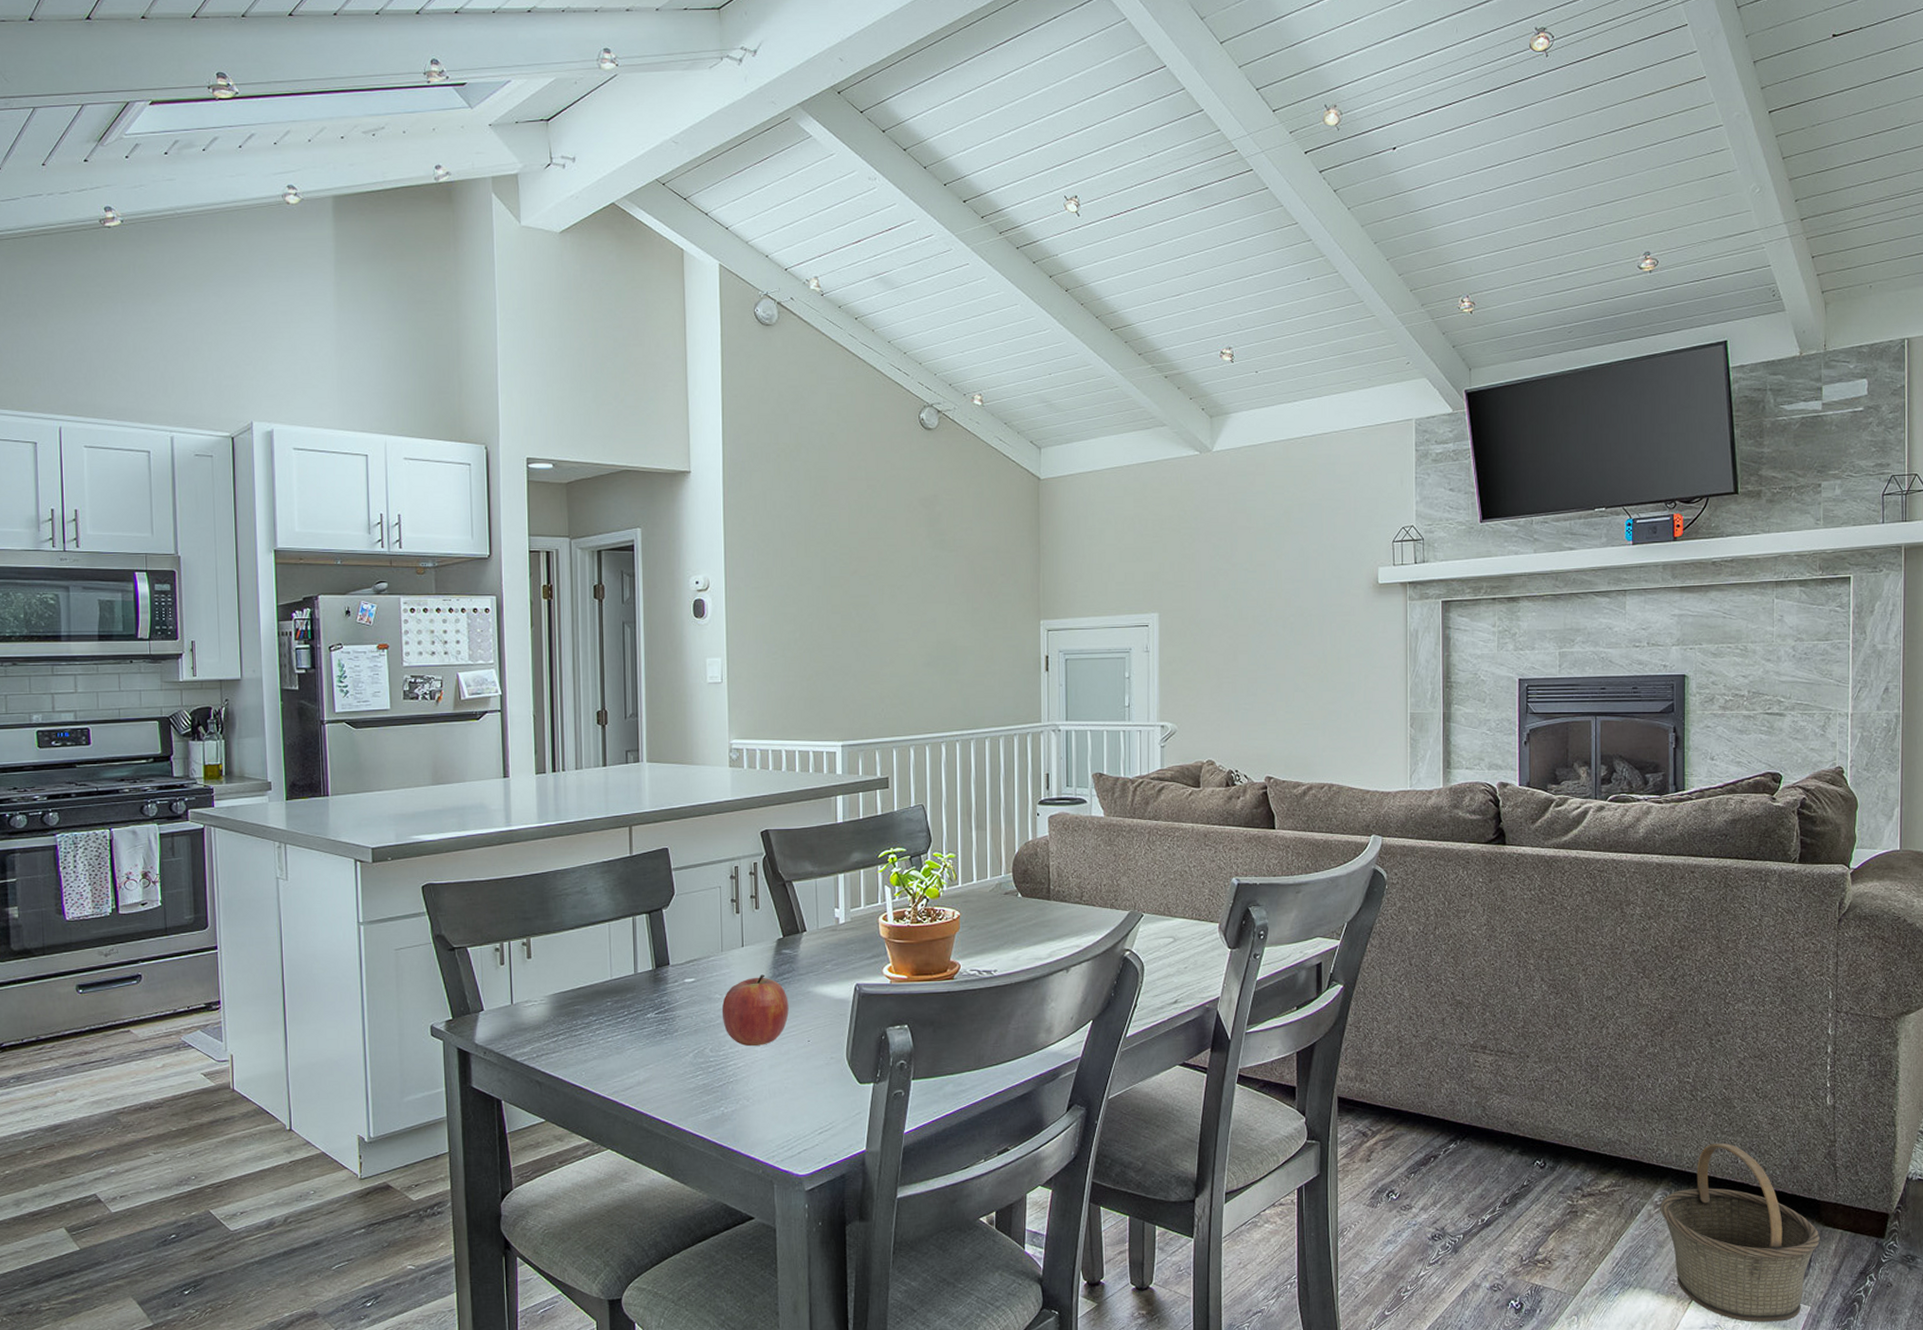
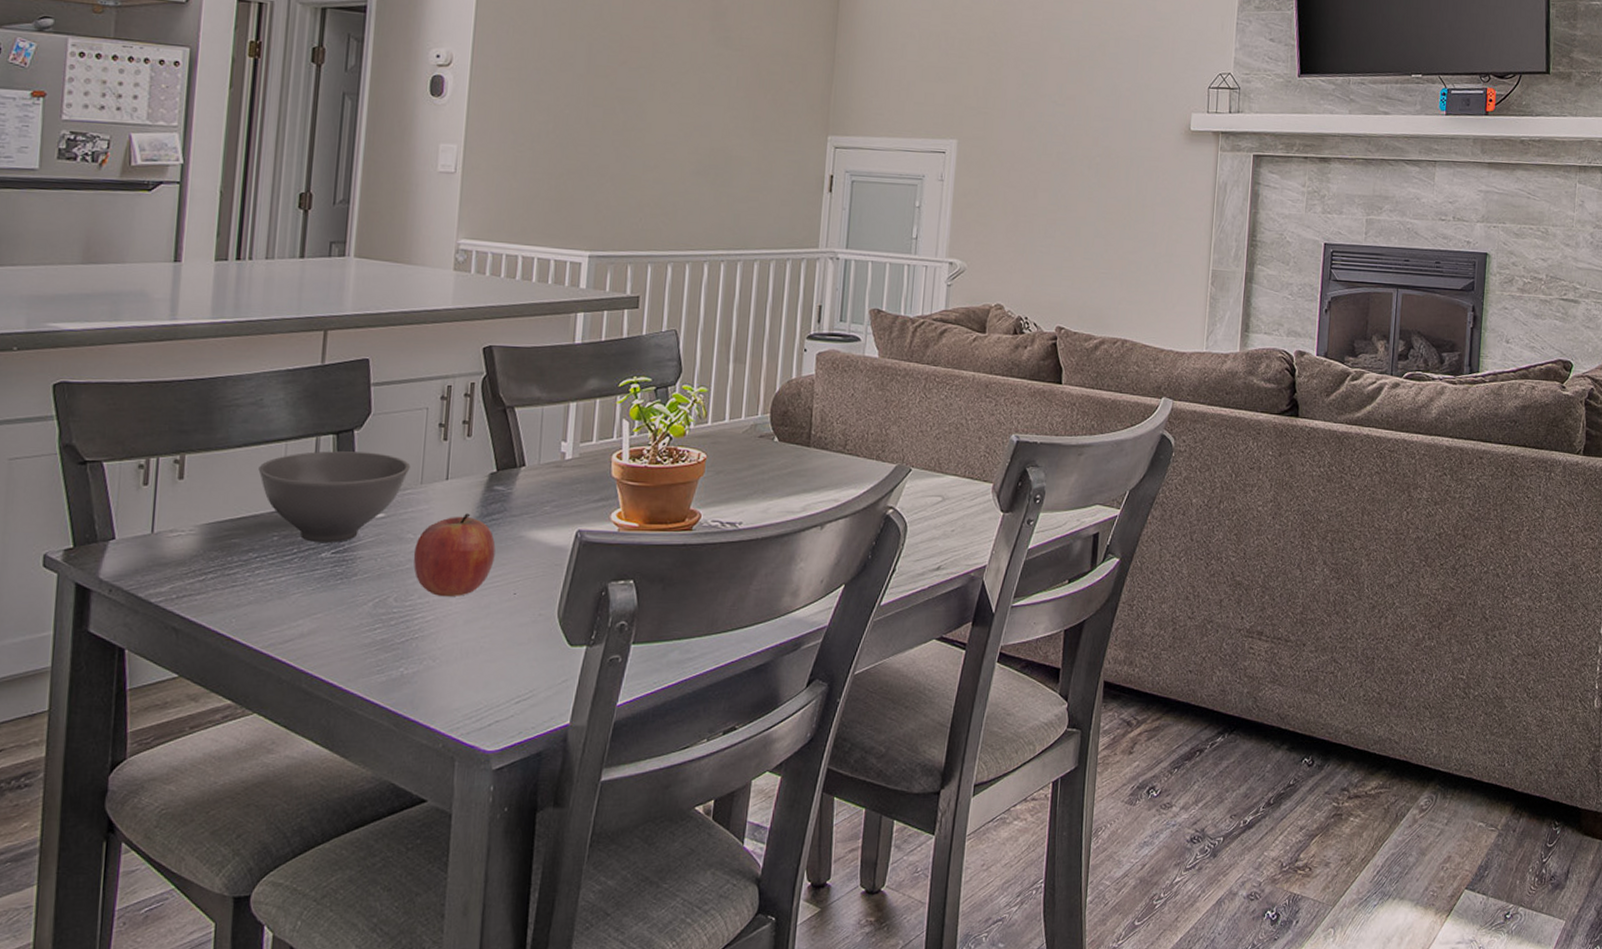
bowl: none [589,927,711,1005] -> present [258,451,411,542]
basket: present [1660,1143,1820,1322] -> none [1425,745,1579,937]

